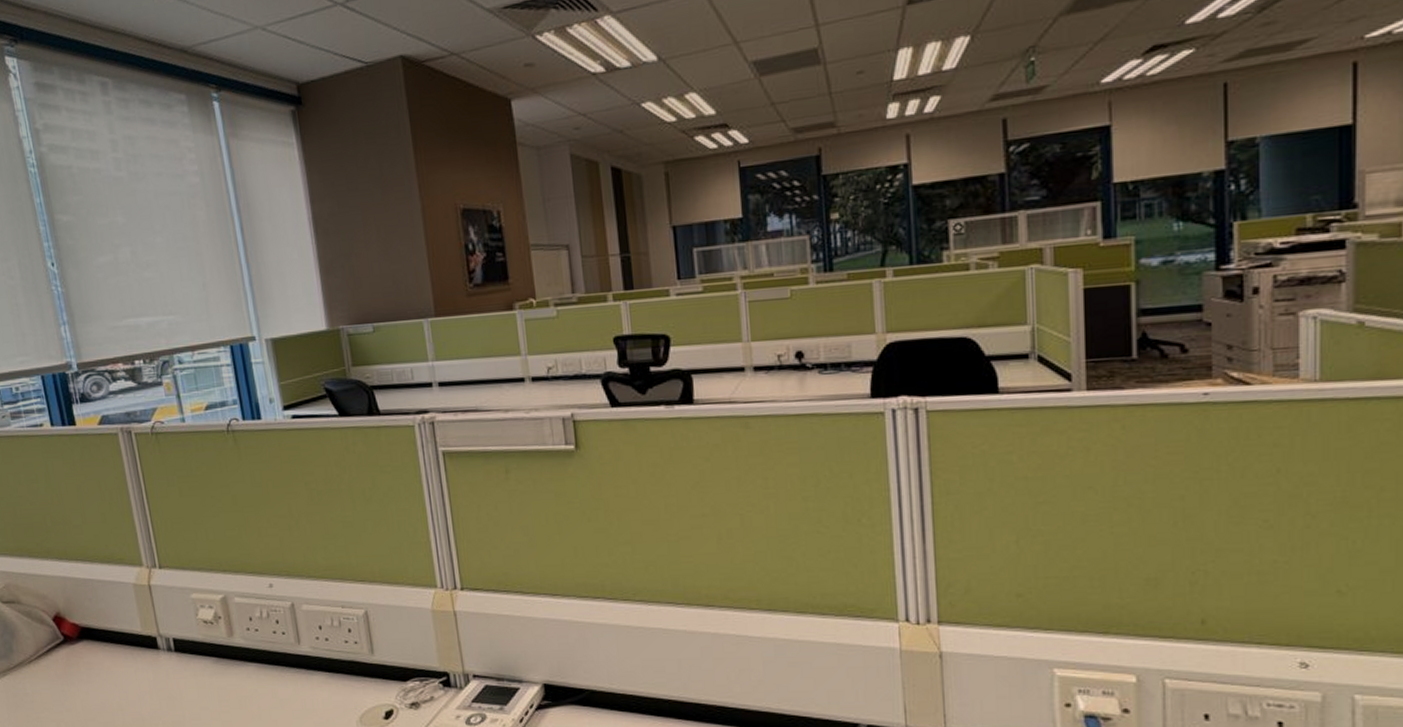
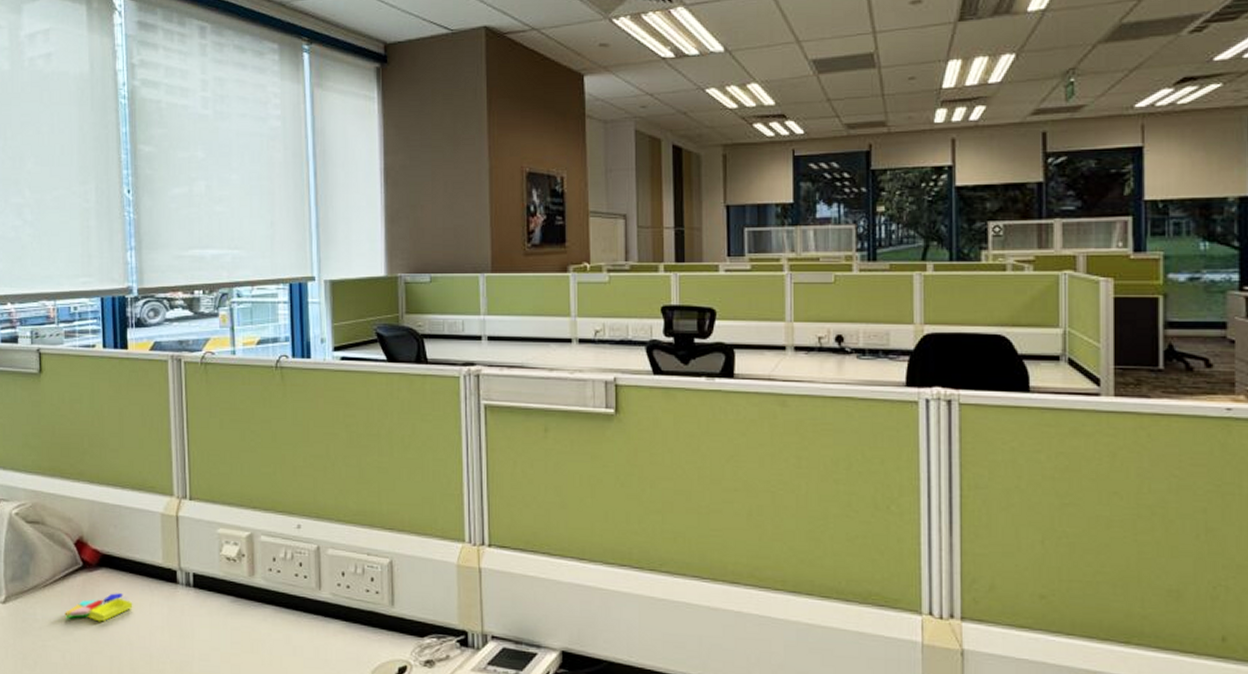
sticky notes: none [53,663,119,691] -> present [64,593,133,622]

